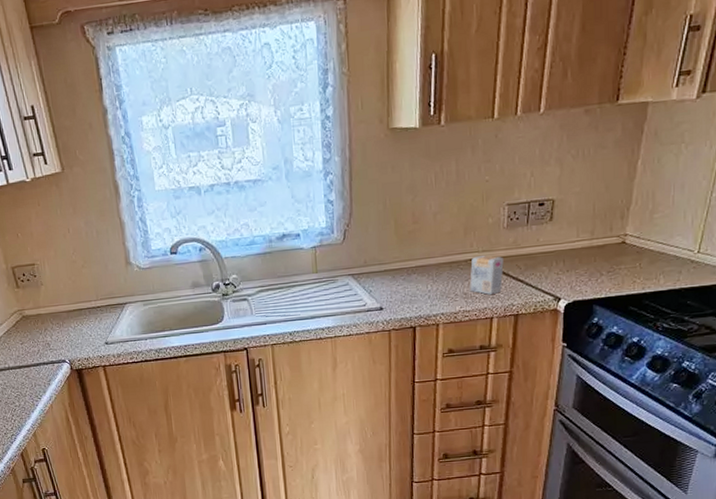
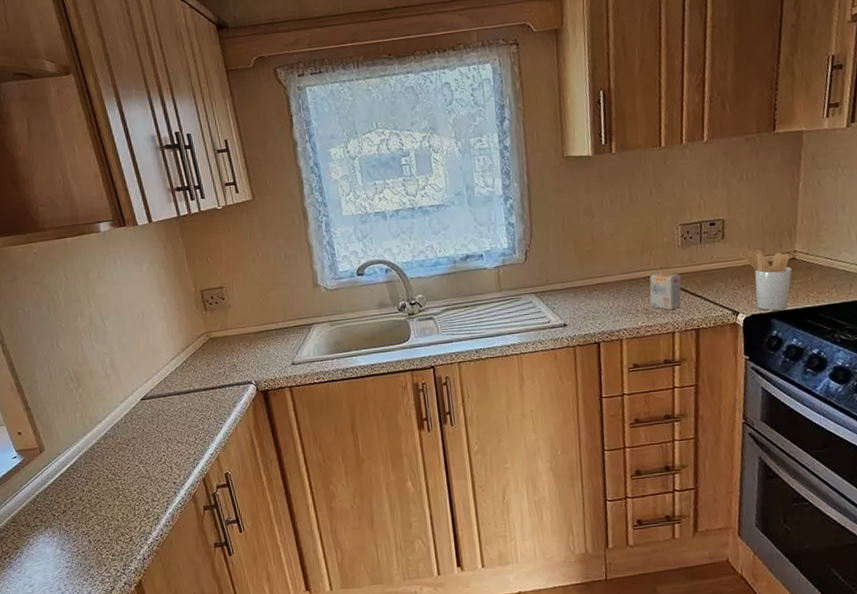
utensil holder: none [568,232,620,298] -> present [740,249,792,311]

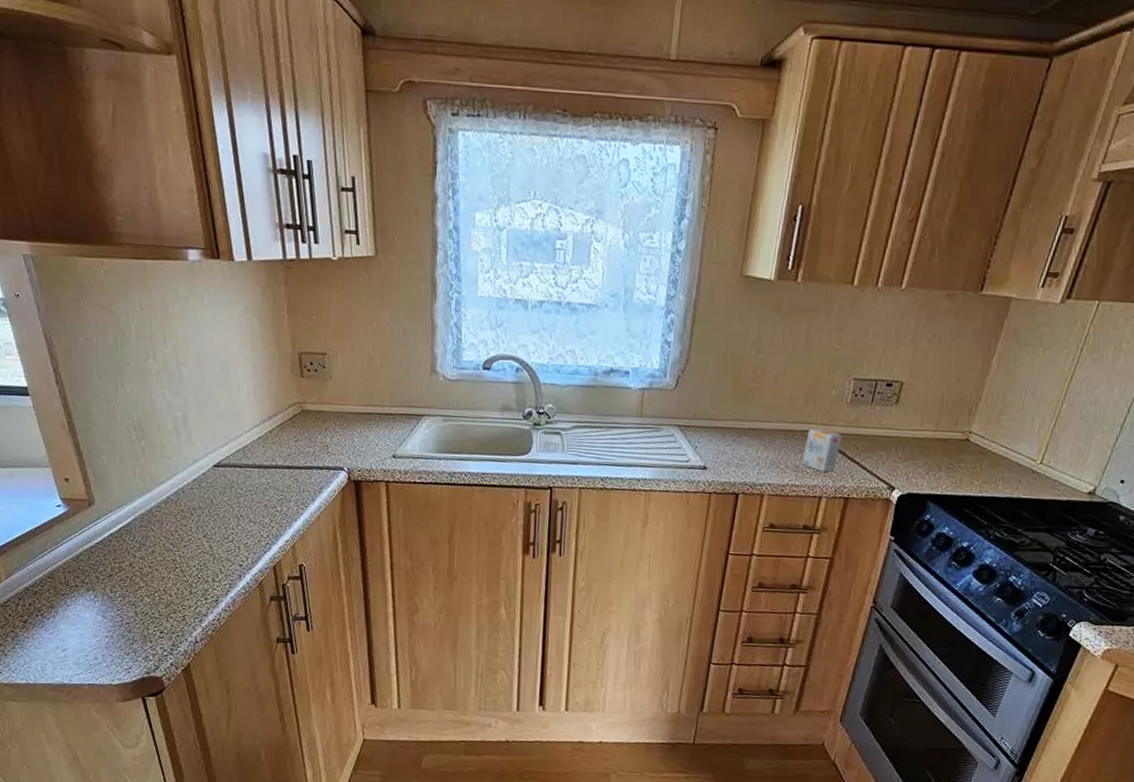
utensil holder: present [740,249,792,311] -> none [912,421,964,494]

